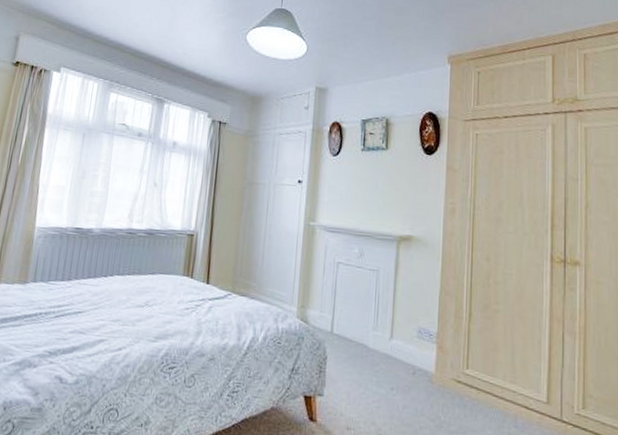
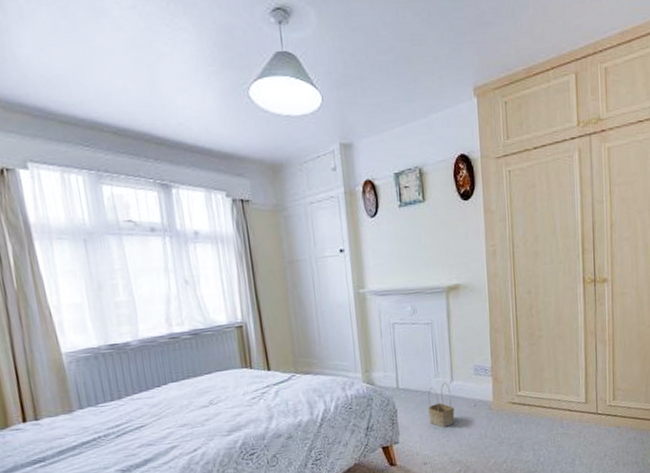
basket: none [360,338,390,392] -> present [428,382,455,428]

